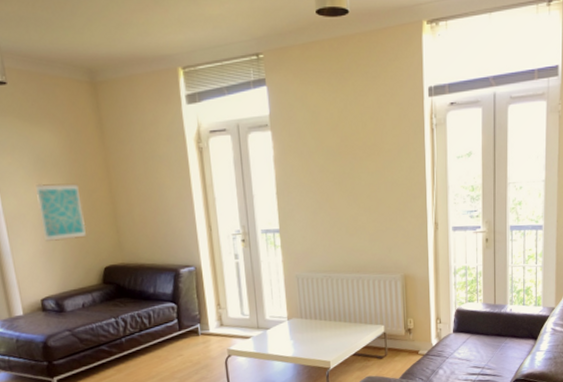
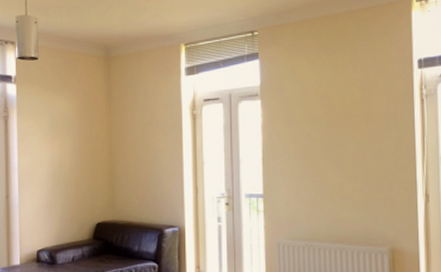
wall art: present [35,183,86,241] -> none [47,143,85,196]

